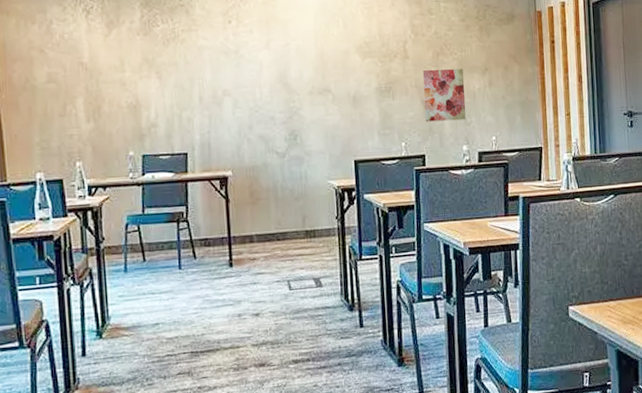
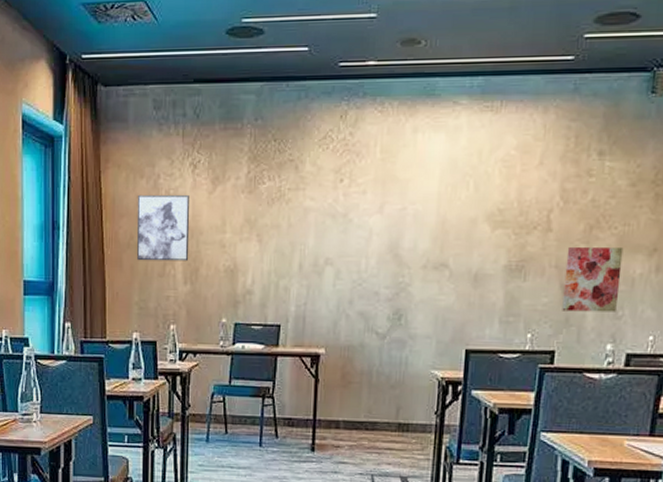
wall art: none [30,38,90,103] -> present [136,194,190,261]

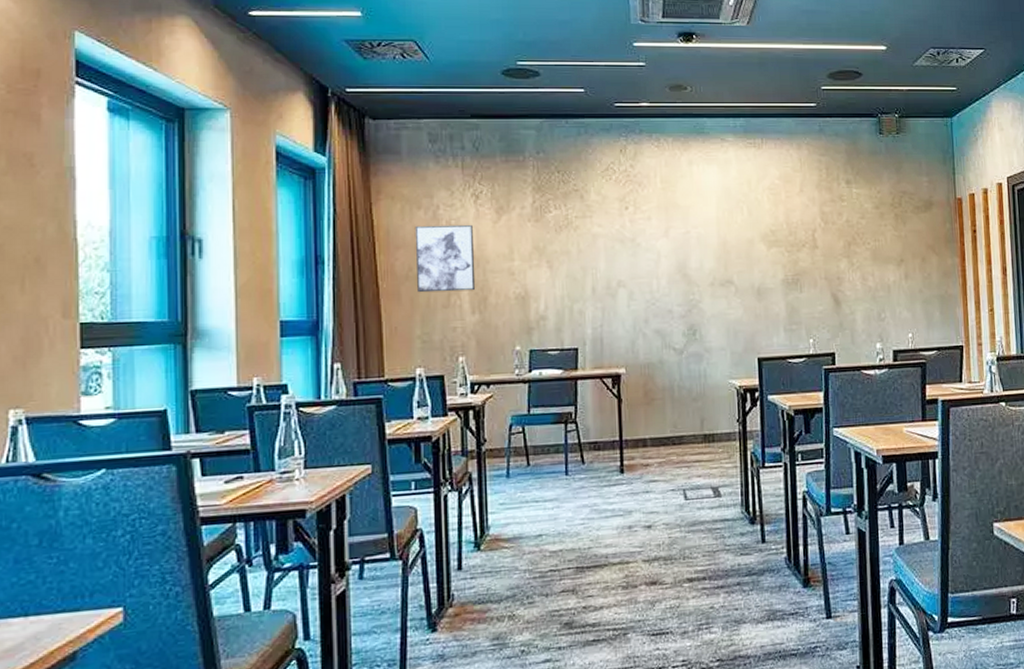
wall art: present [562,246,624,312] -> none [832,259,880,317]

